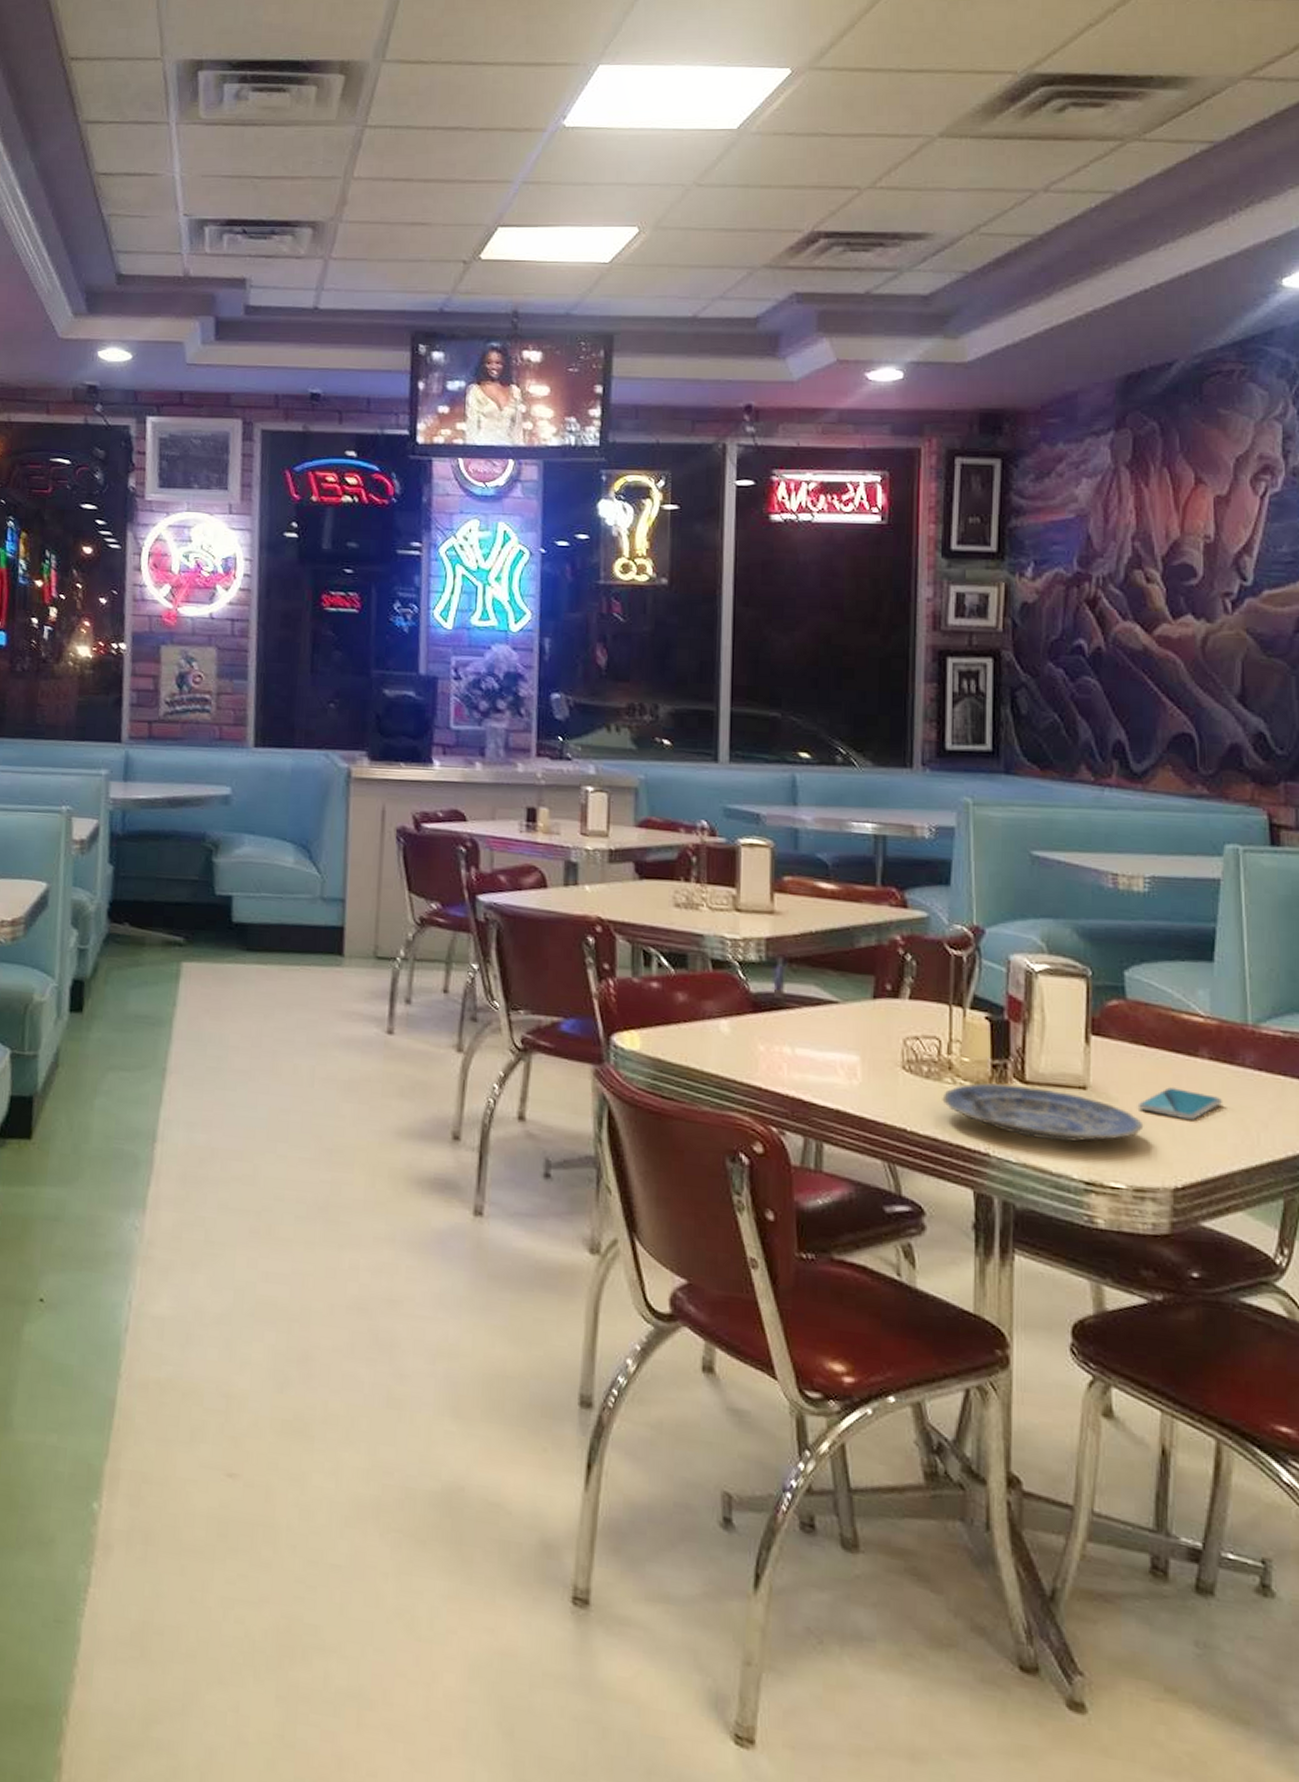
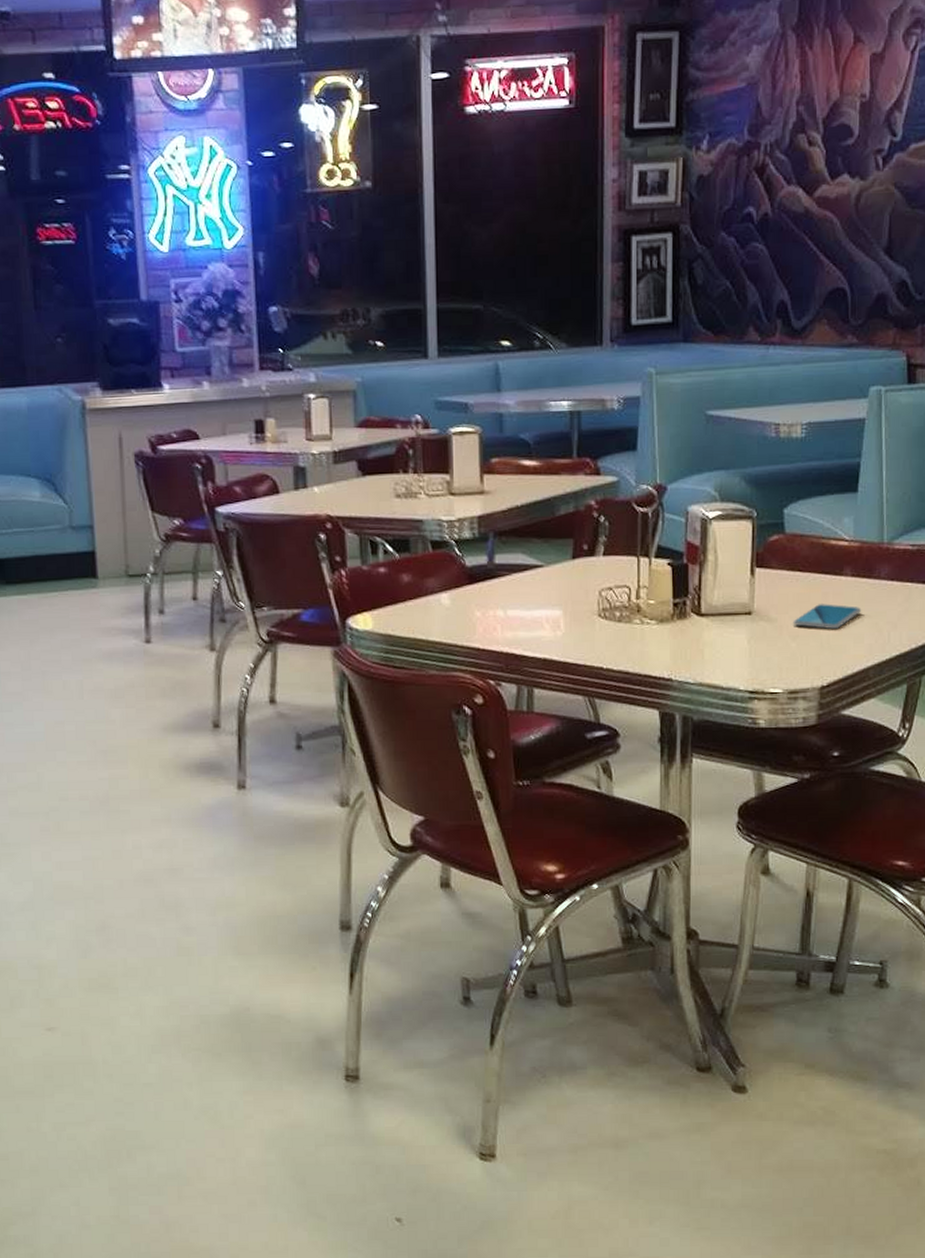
plate: present [942,1082,1144,1142] -> none [632,618,798,661]

